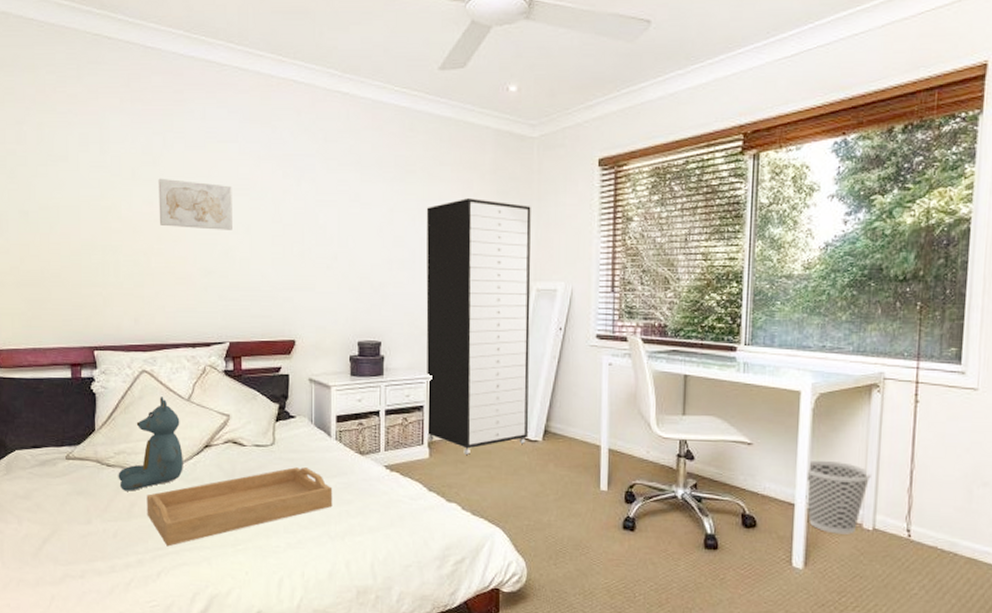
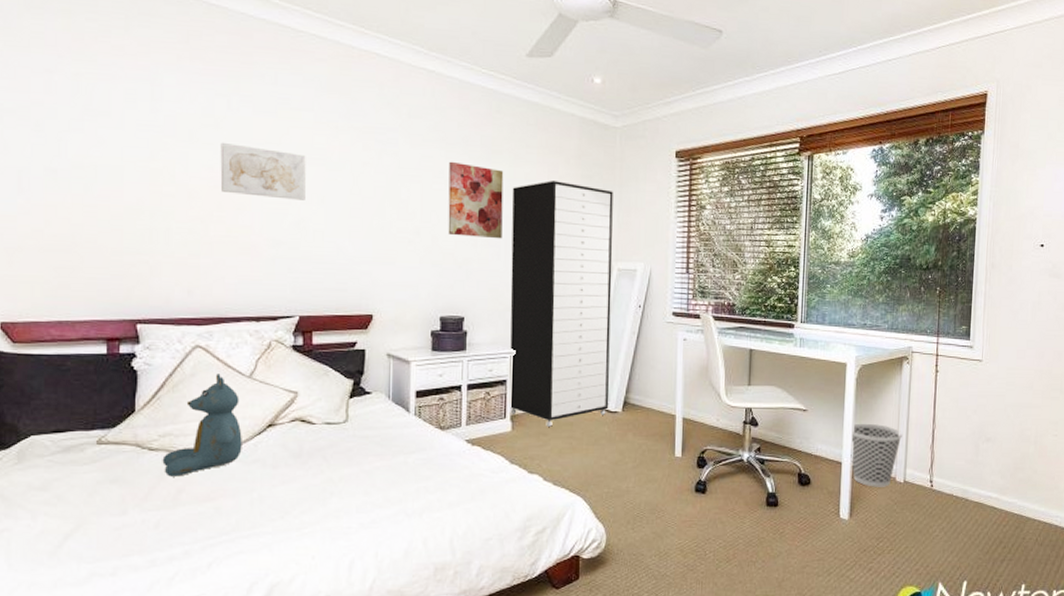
serving tray: present [146,467,333,547] -> none [196,445,411,535]
wall art: none [364,184,418,262] -> present [448,161,504,239]

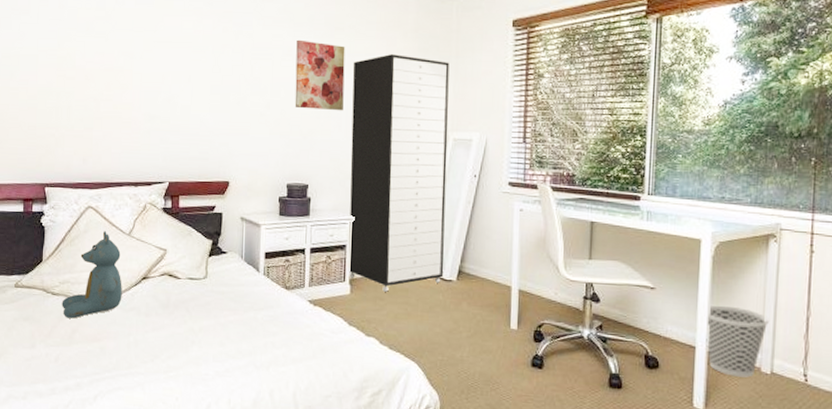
wall art: present [220,142,306,200] -> none [109,31,176,79]

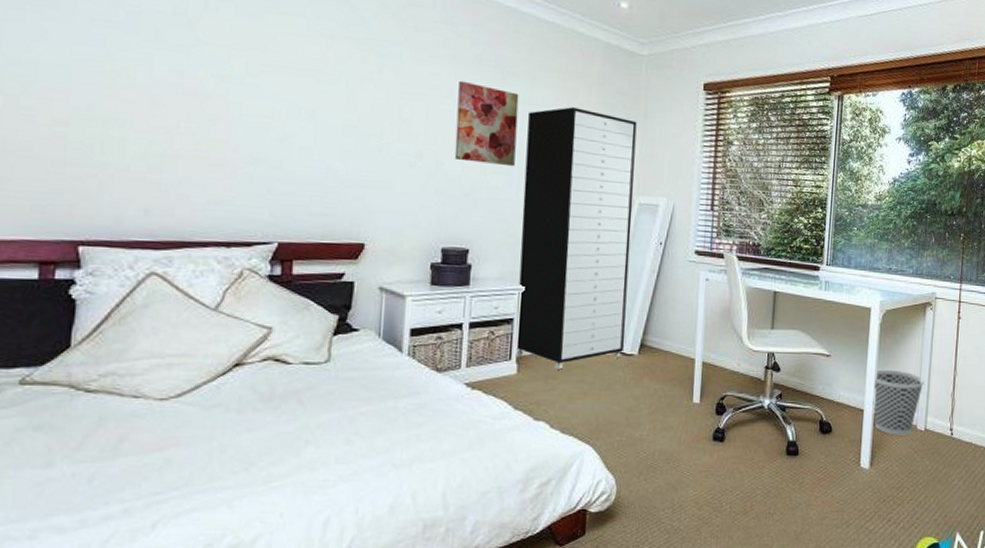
teddy bear: present [62,231,122,319] -> none [101,305,203,423]

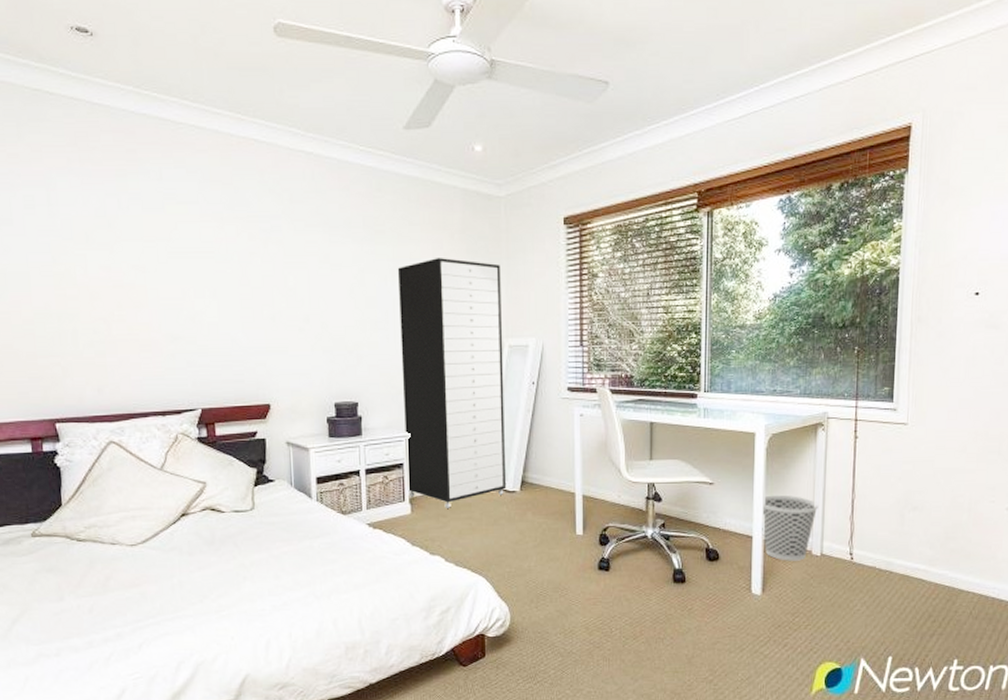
wall art: present [454,80,519,167] -> none [333,245,390,322]

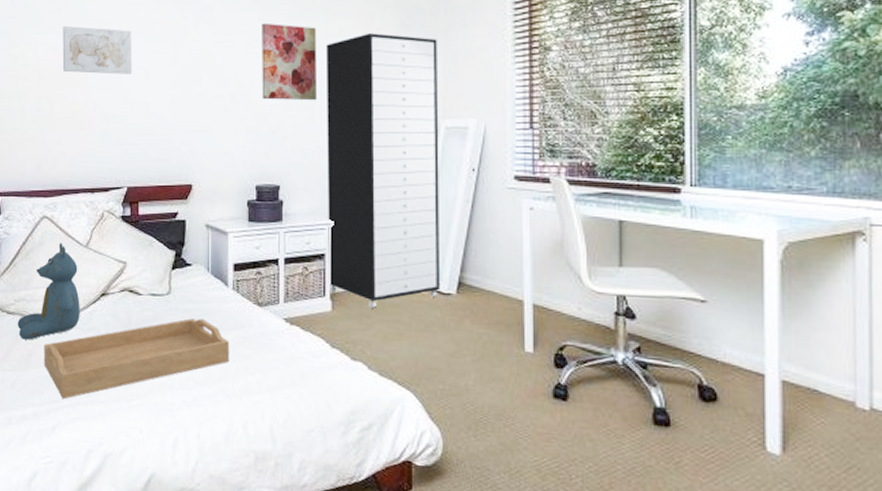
teddy bear: none [90,467,160,565] -> present [17,243,80,340]
wall art: none [115,241,198,295] -> present [62,25,132,74]
serving tray: none [122,530,317,618] -> present [44,318,230,400]
wall art: none [333,245,390,322] -> present [262,23,317,101]
wastebasket: present [762,495,818,561] -> none [778,321,862,414]

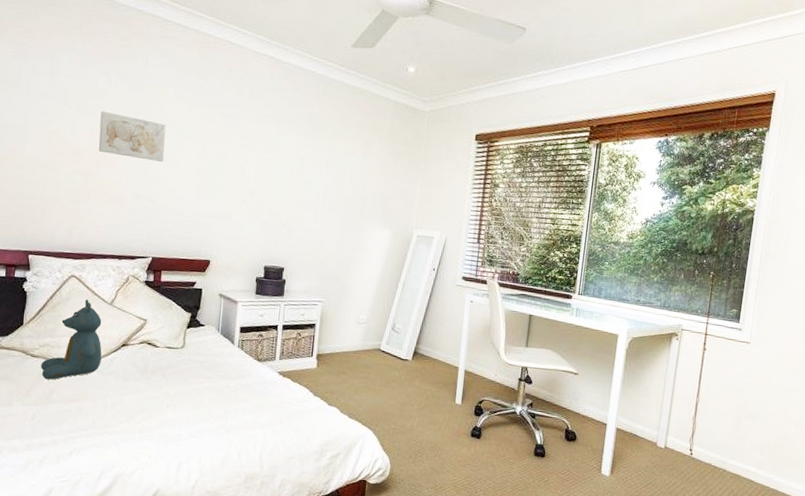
serving tray: present [44,318,230,400] -> none [64,368,232,430]
wall art: present [262,23,317,101] -> none [275,134,326,204]
storage cabinet: present [325,33,441,308] -> none [316,155,418,367]

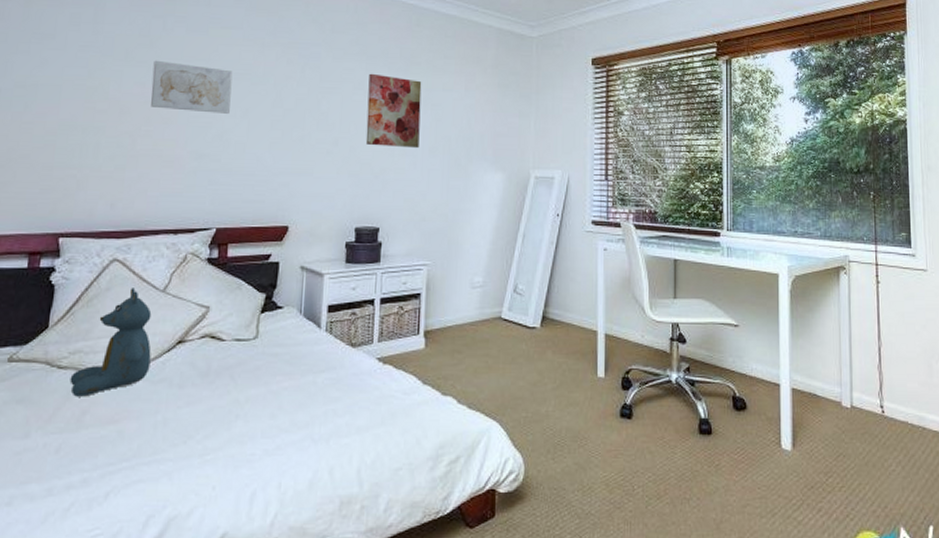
wall art: none [275,134,326,204] -> present [365,73,422,149]

